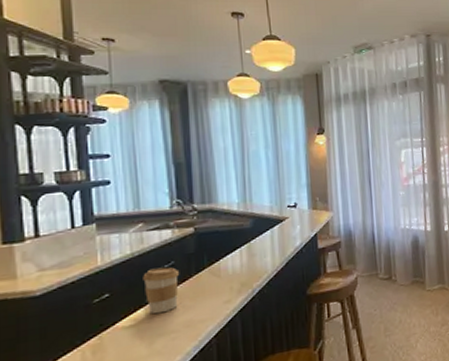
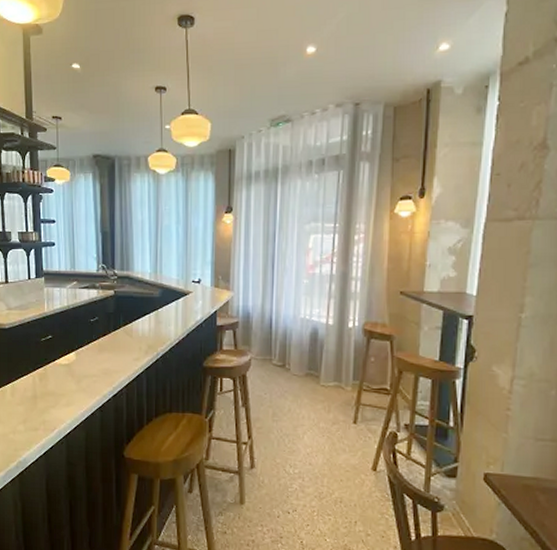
coffee cup: present [143,267,180,314] -> none [75,321,102,359]

